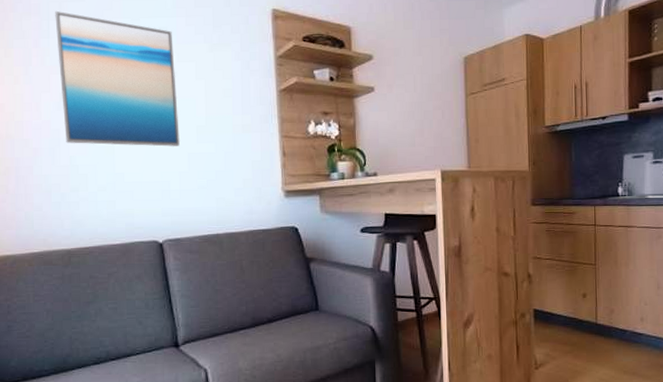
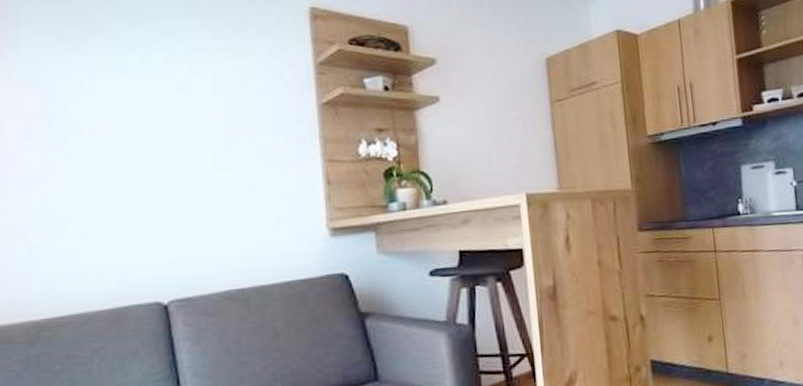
wall art: present [55,10,180,147] -> none [27,14,192,181]

